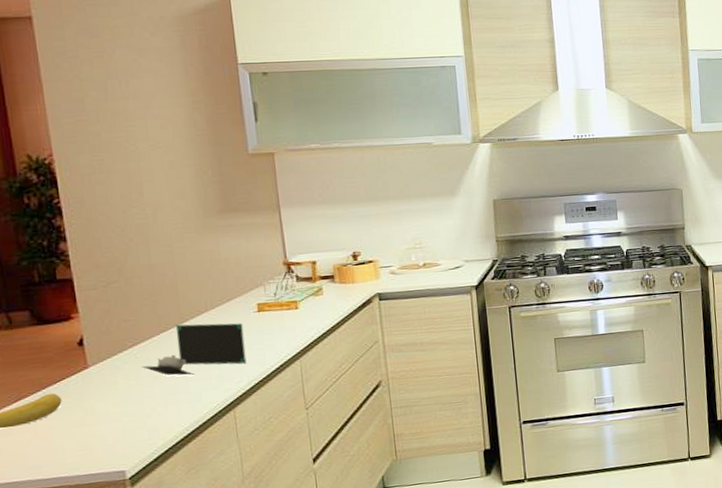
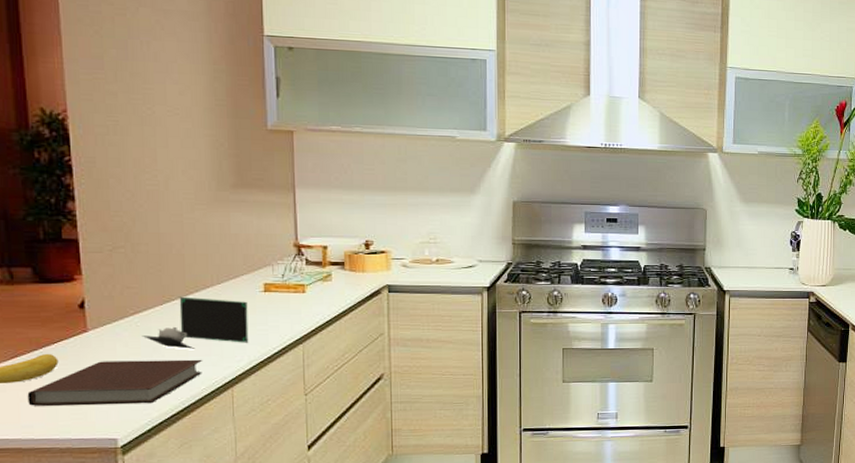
notebook: none [33,384,204,447] -> present [27,359,203,406]

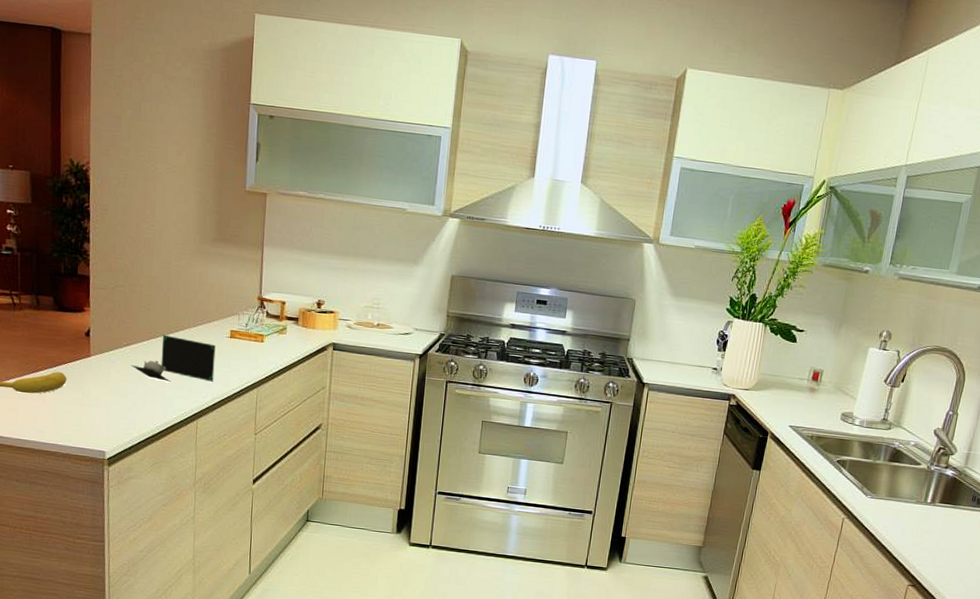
notebook: present [27,359,203,406] -> none [42,383,177,425]

